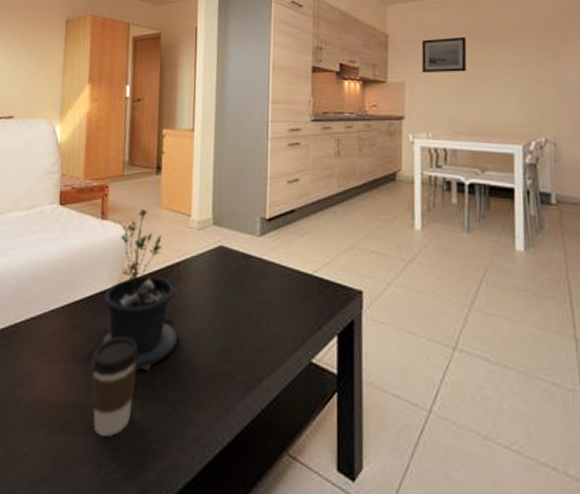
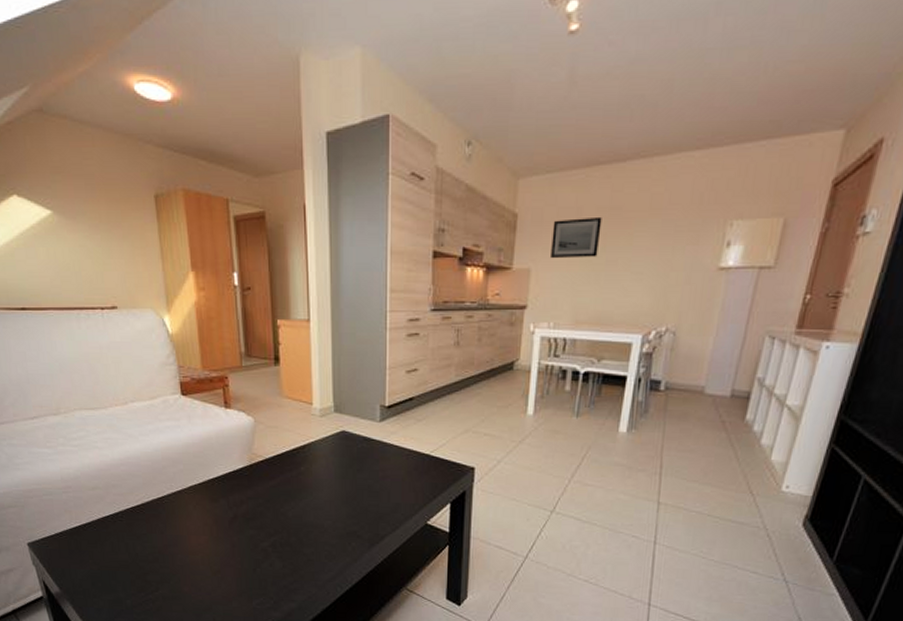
coffee cup: present [90,336,139,438] -> none [232,506,274,581]
potted plant: present [101,208,179,372] -> none [236,397,309,533]

